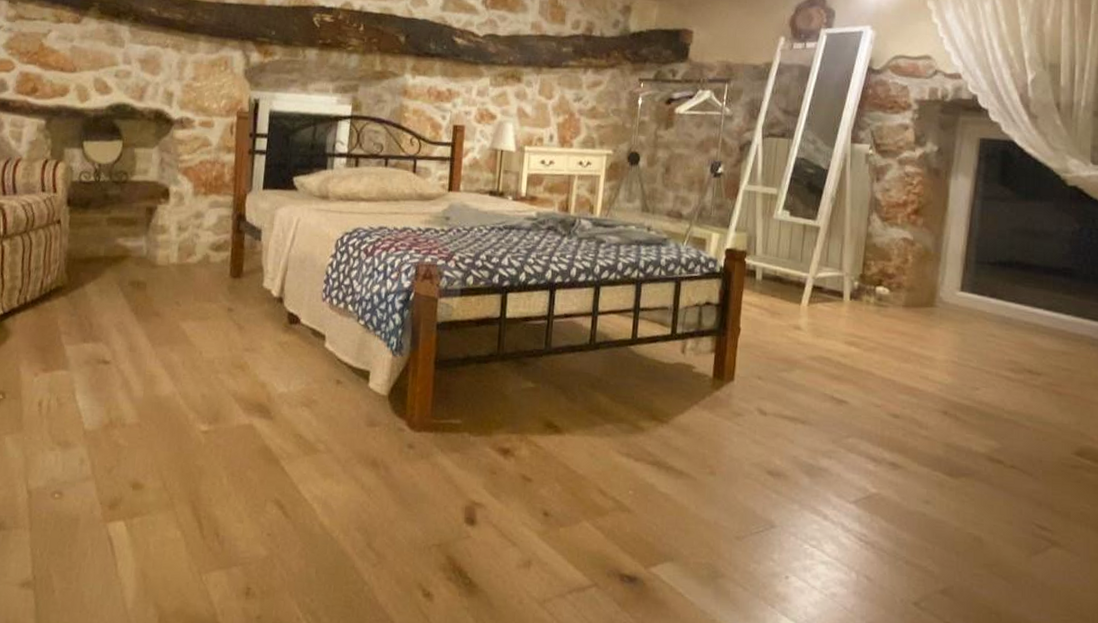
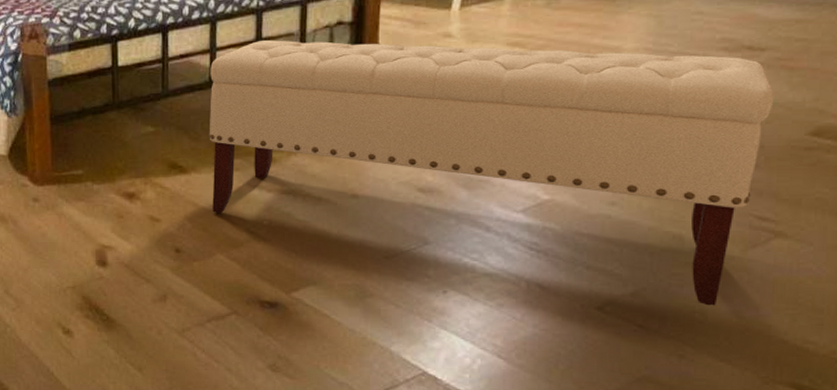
bench: none [582,310,1048,608] -> present [207,40,774,306]

